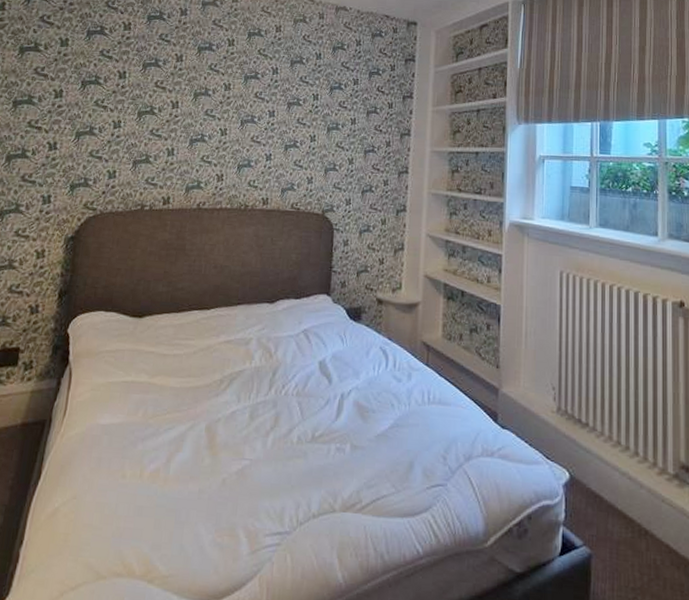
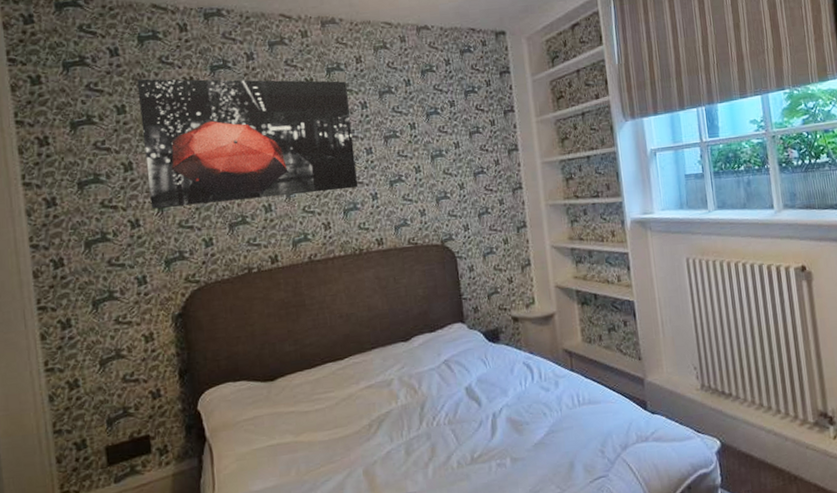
wall art: none [70,18,263,147] -> present [137,78,357,209]

